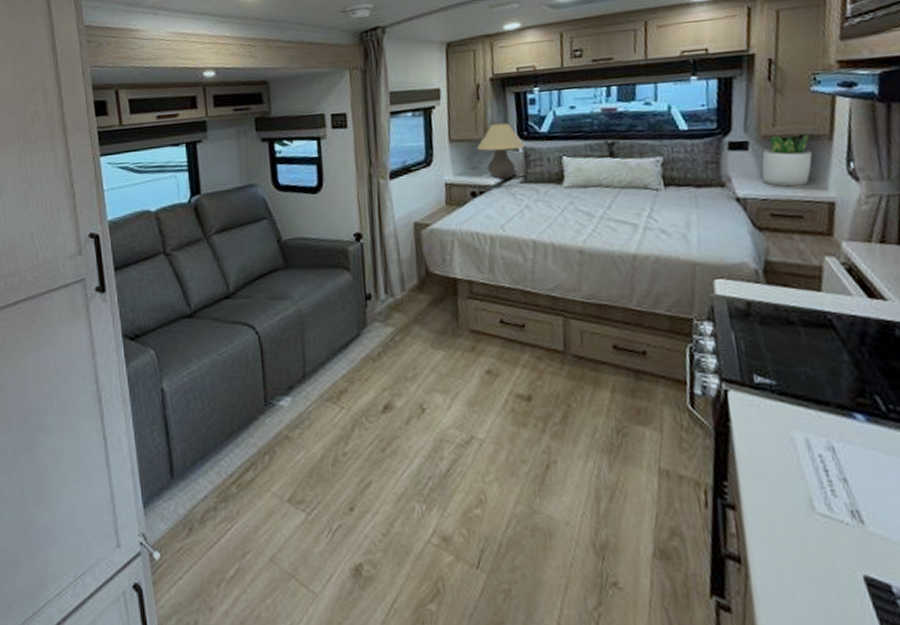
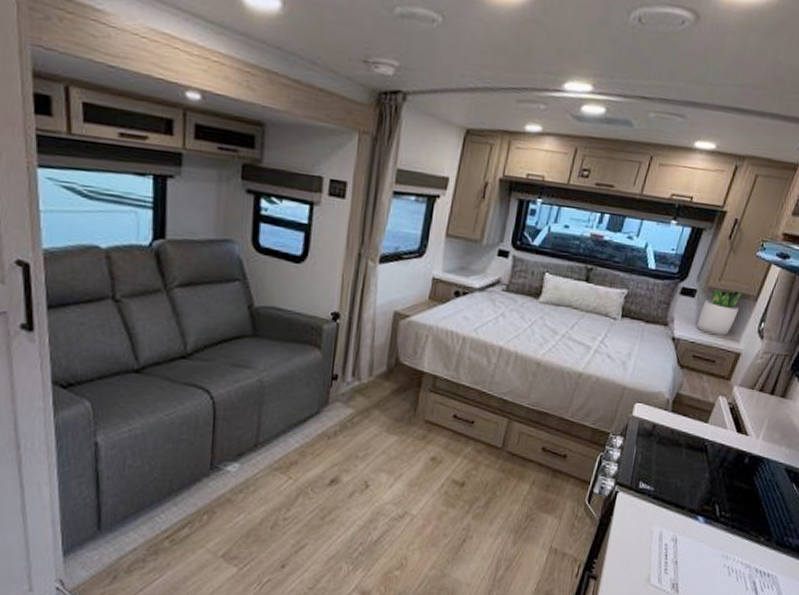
table lamp: present [477,123,526,179] -> none [471,227,516,284]

